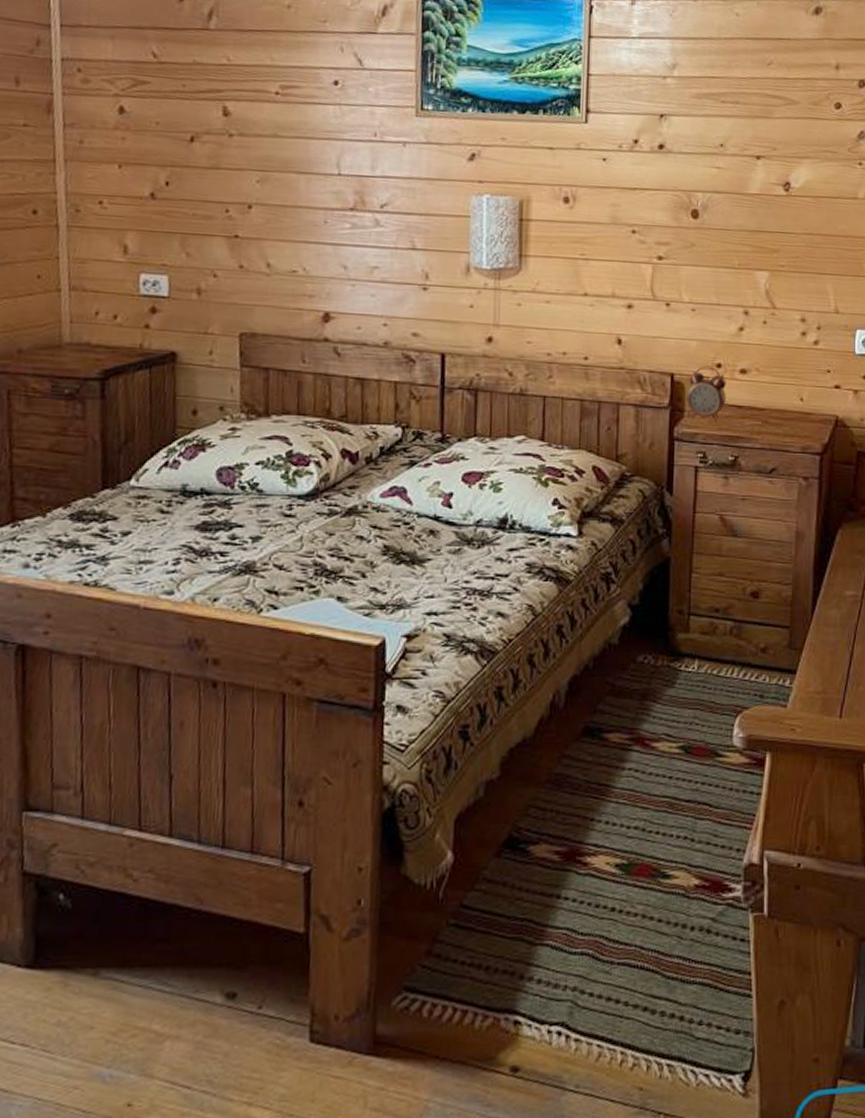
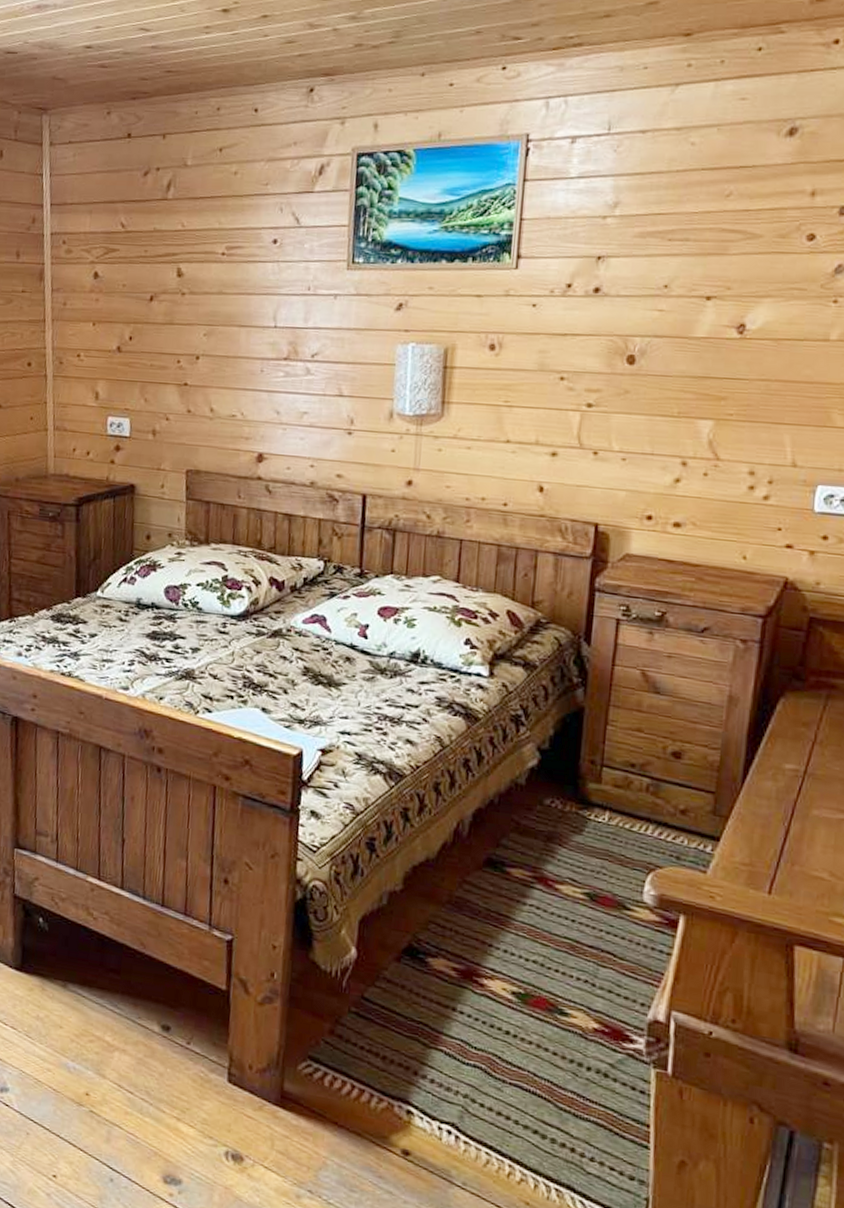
alarm clock: present [687,366,726,422] -> none [611,518,657,575]

